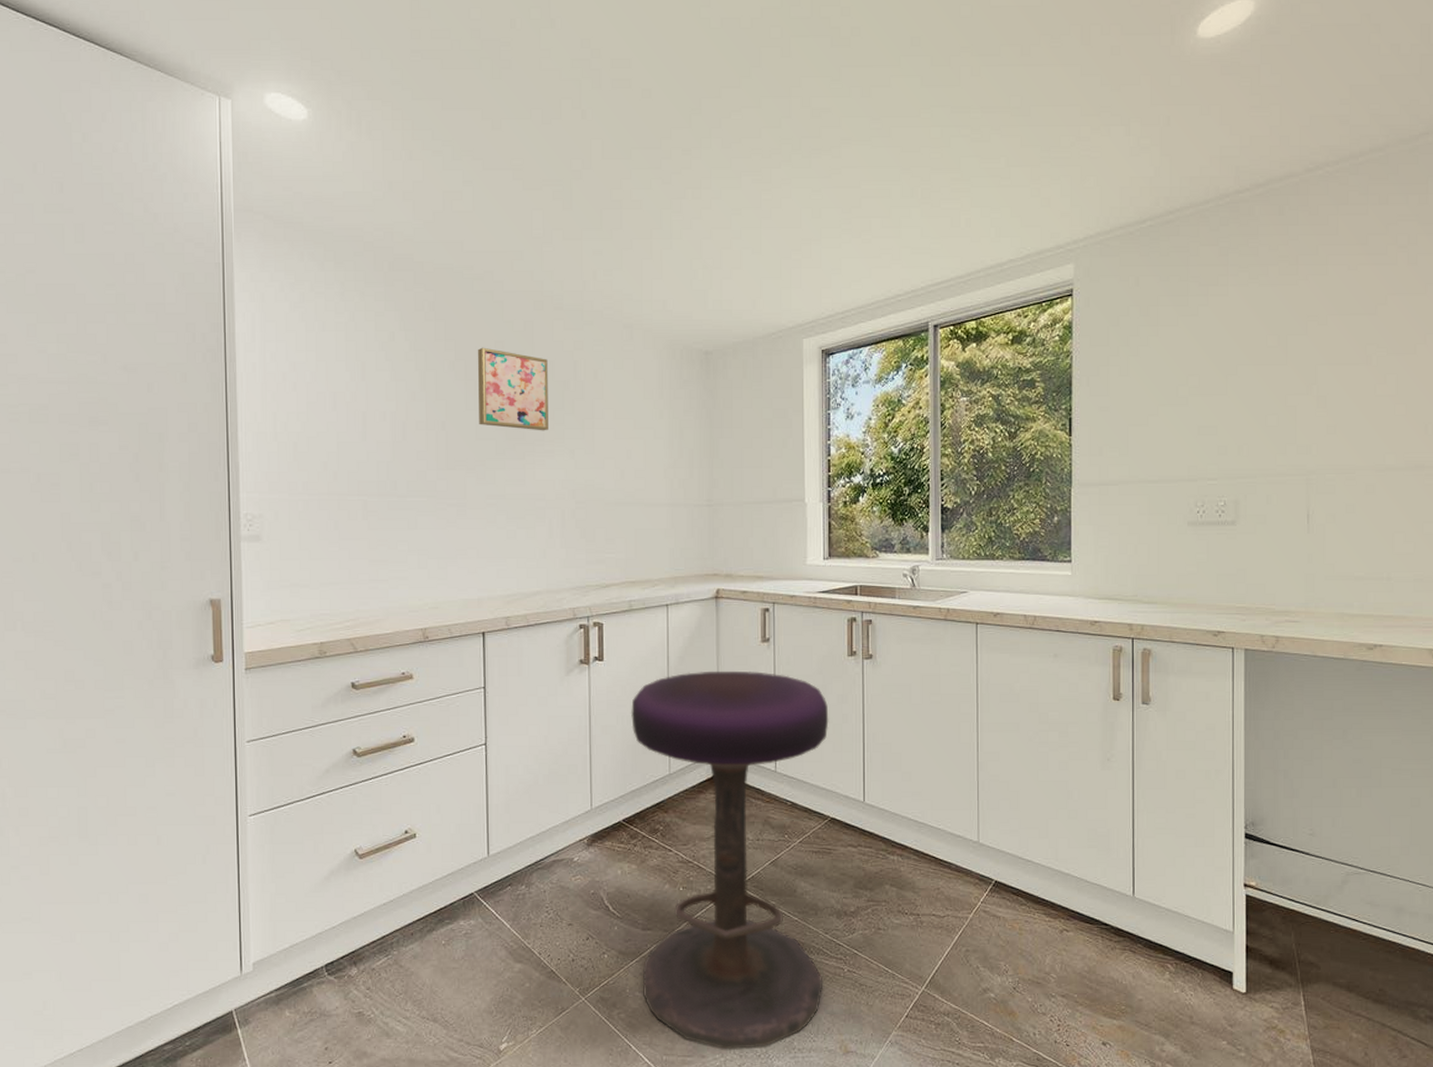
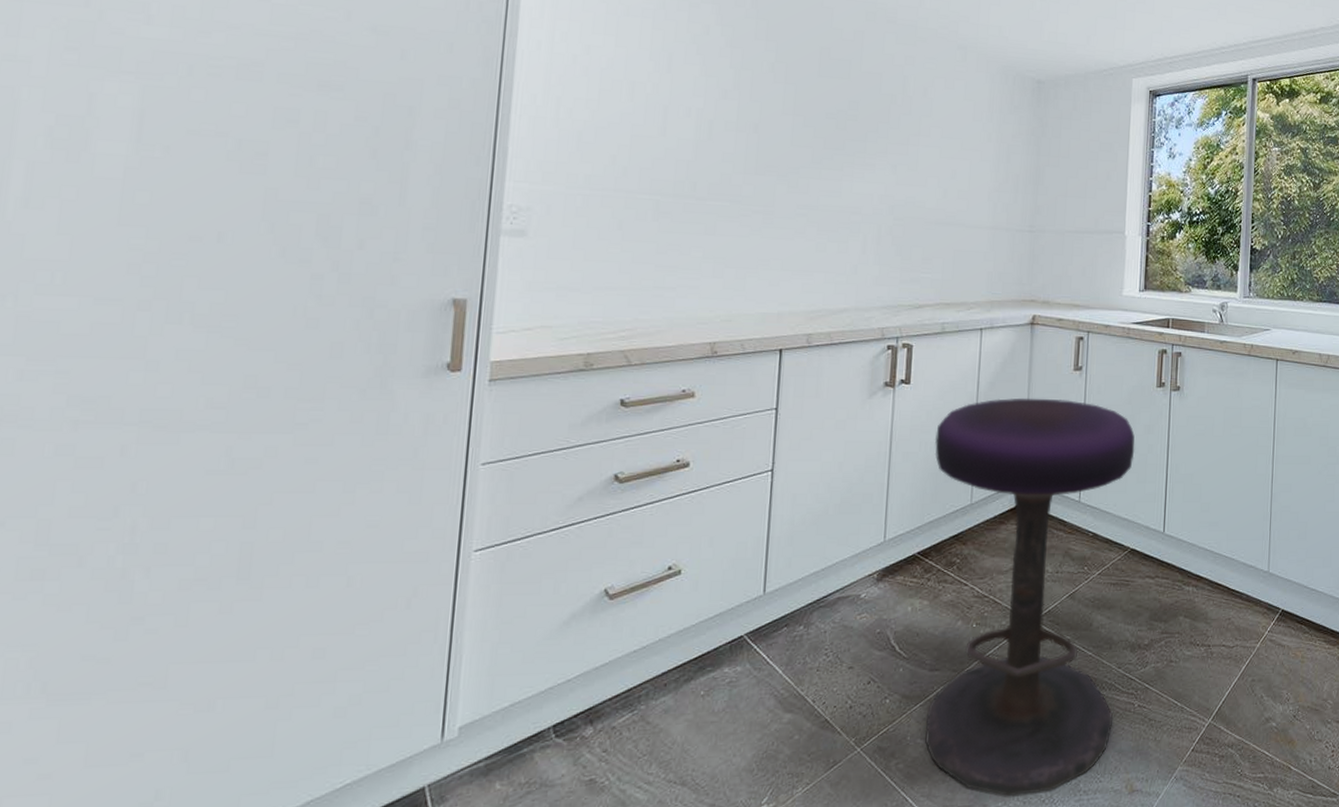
wall art: present [478,347,548,431] -> none [796,52,876,144]

